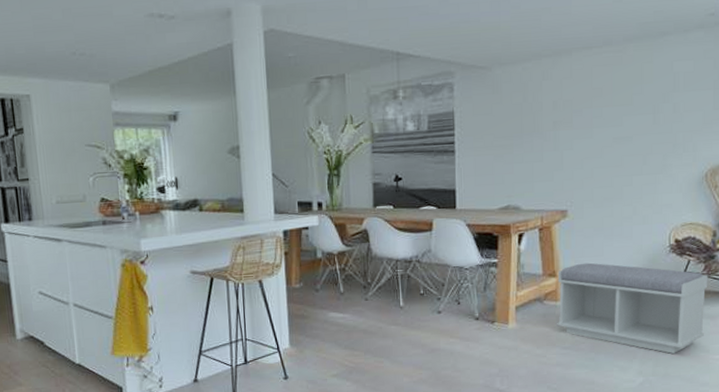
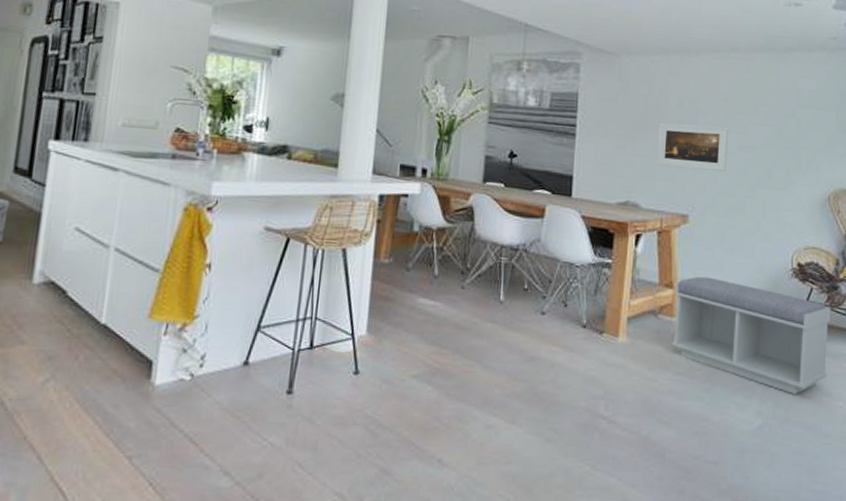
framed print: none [534,121,604,168] -> present [656,122,729,171]

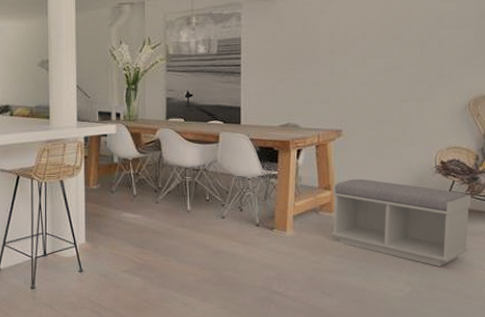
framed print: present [656,122,729,171] -> none [312,52,376,92]

